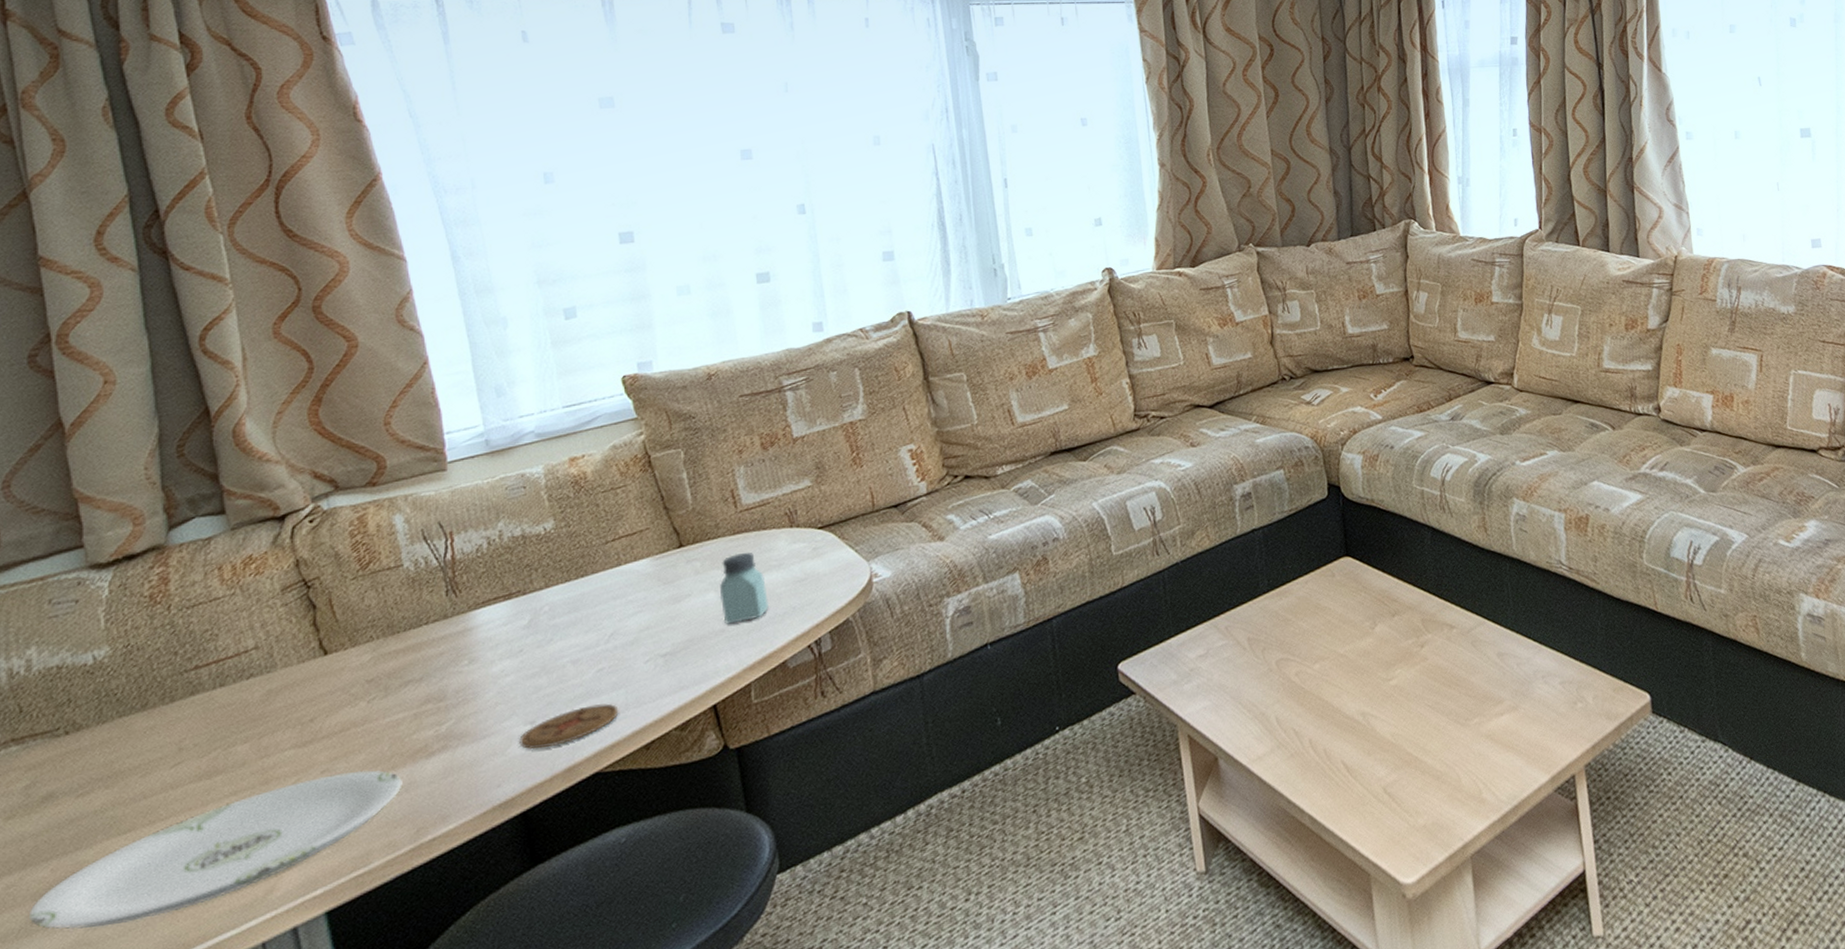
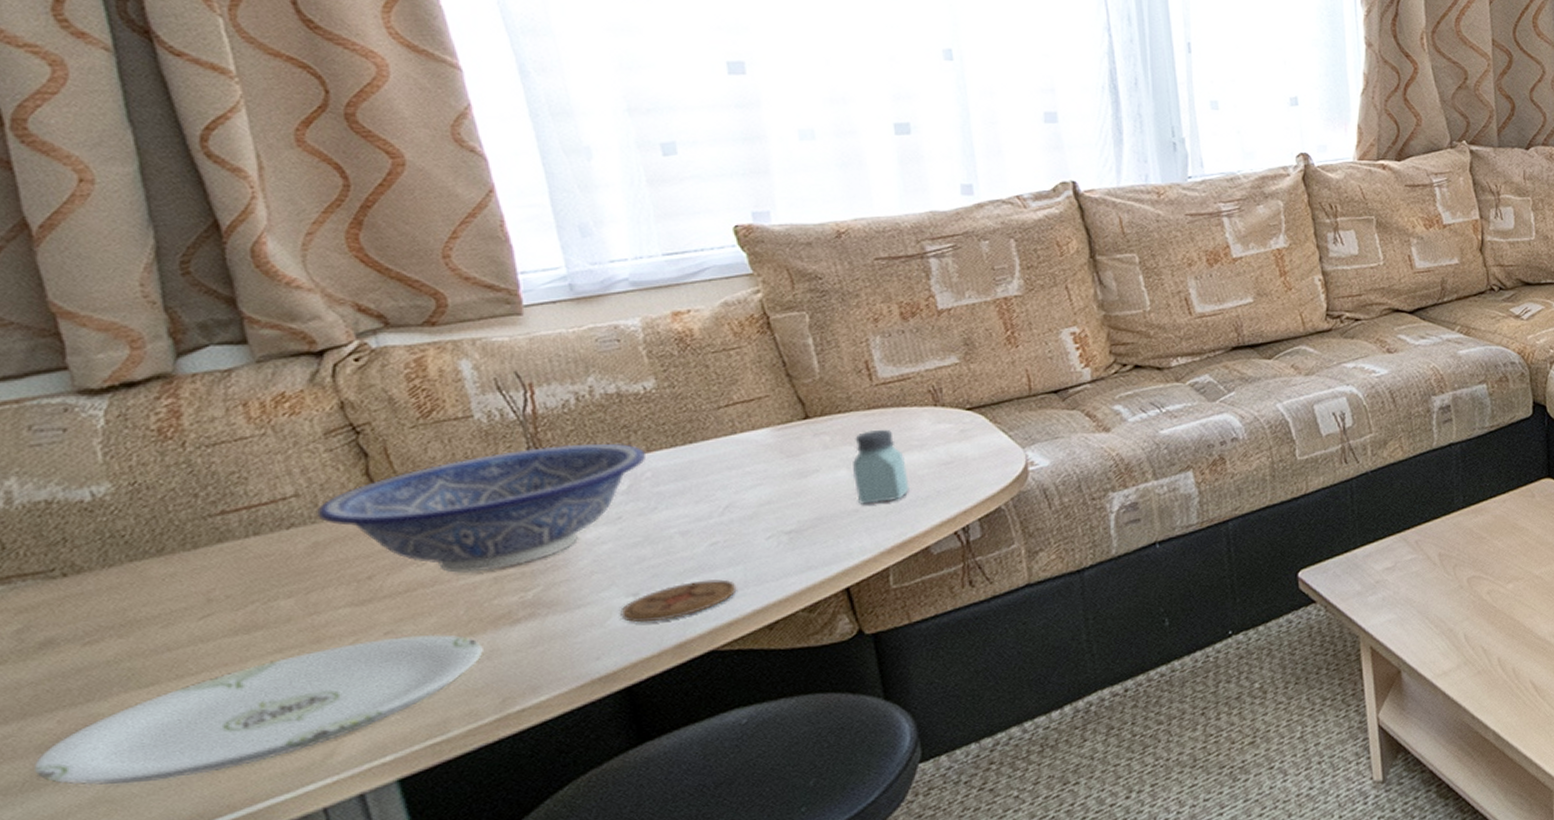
decorative bowl: none [272,581,544,712] -> present [317,443,645,573]

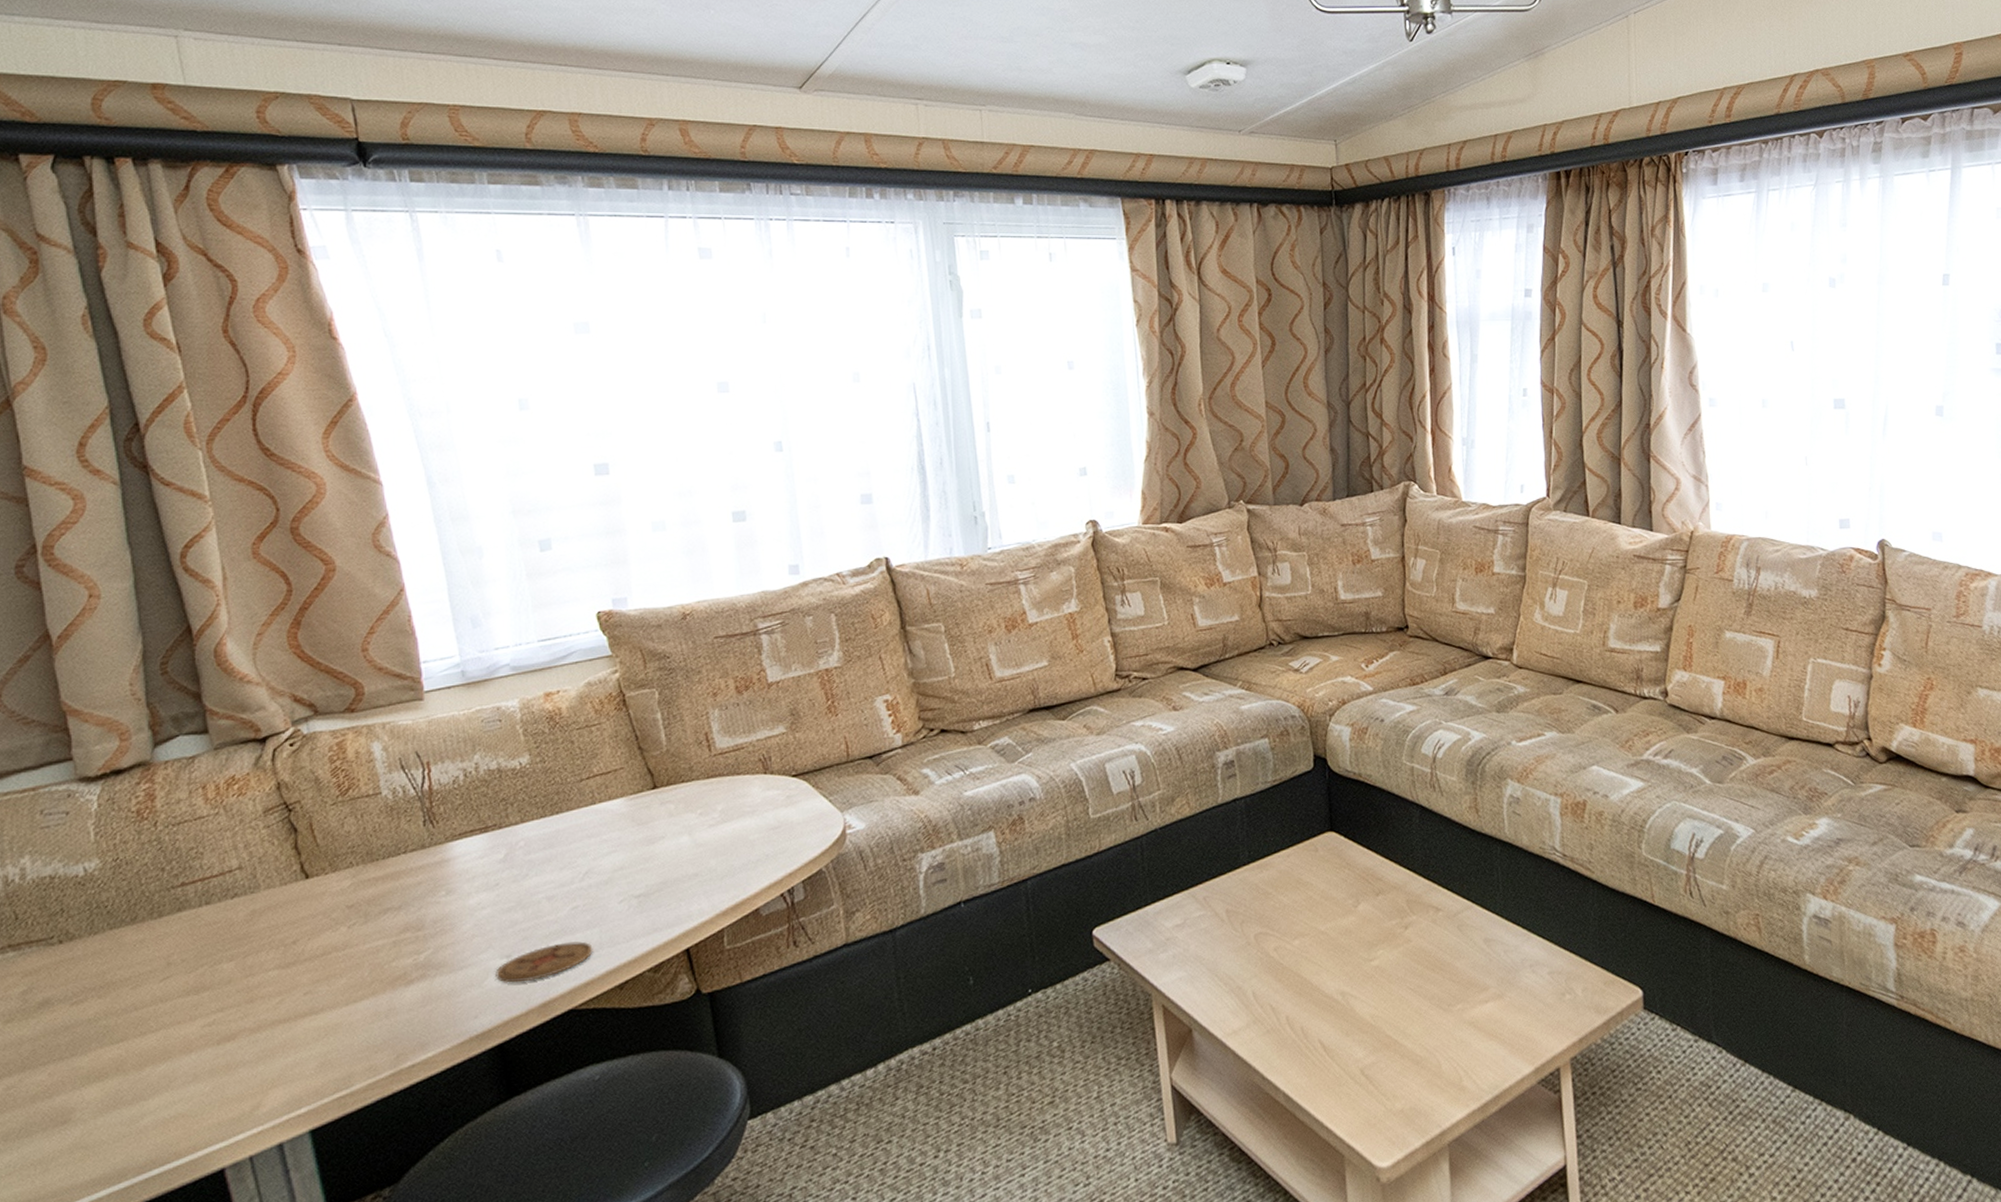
plate: present [34,634,483,785] -> none [29,994,383,1133]
decorative bowl: present [317,443,645,573] -> none [255,815,520,937]
saltshaker: present [852,429,909,504] -> none [693,796,742,869]

